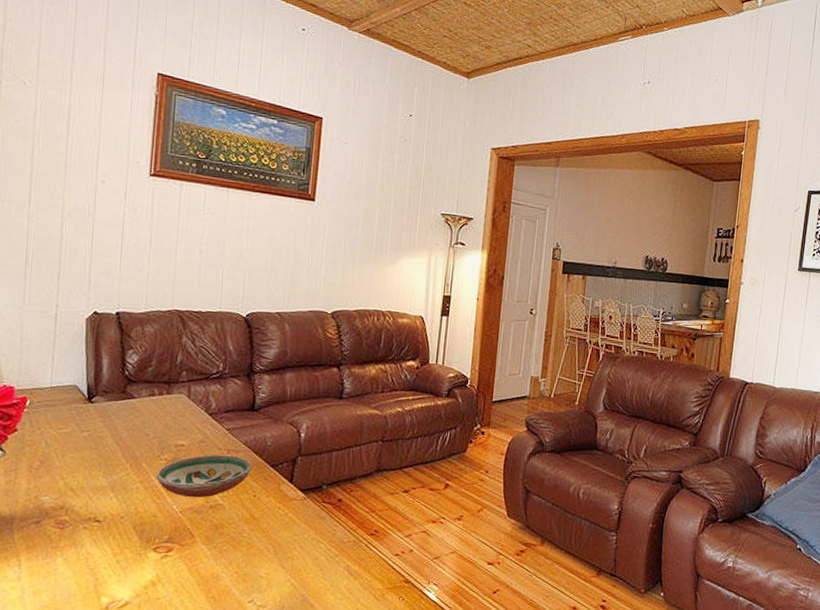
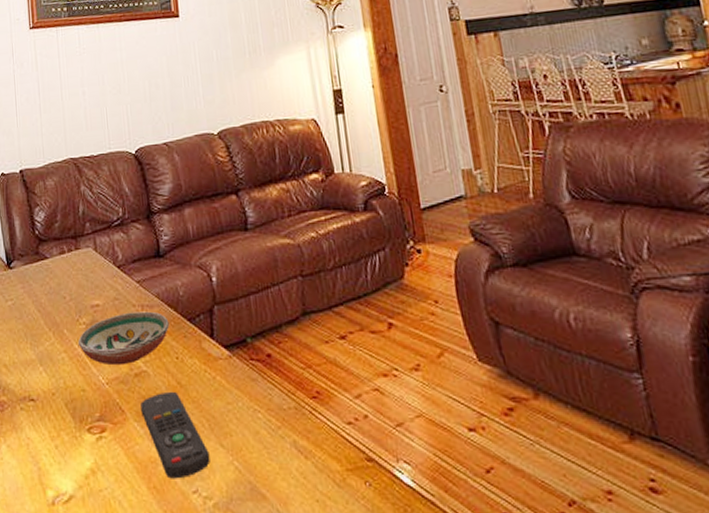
remote control: none [211,522,270,591] -> present [140,391,210,479]

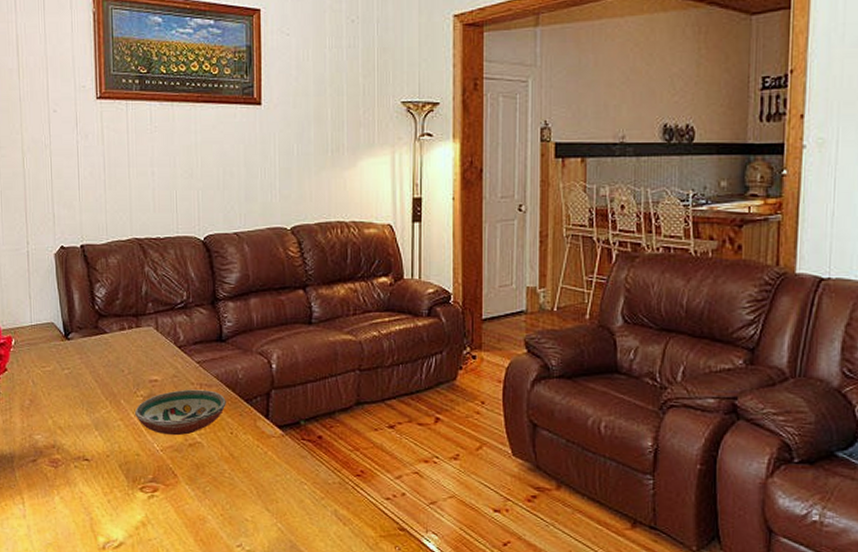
remote control: present [140,391,210,479] -> none [193,461,255,535]

